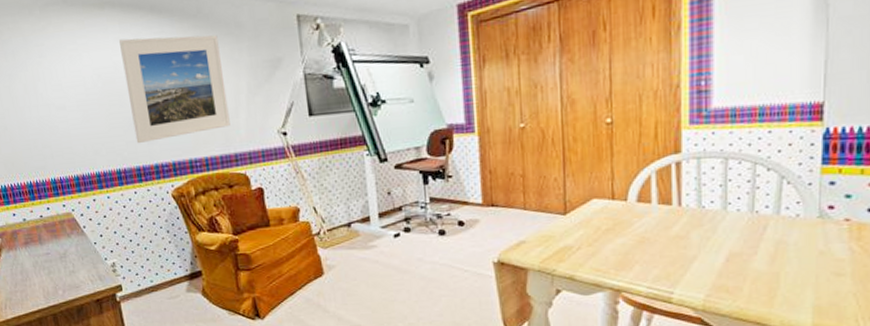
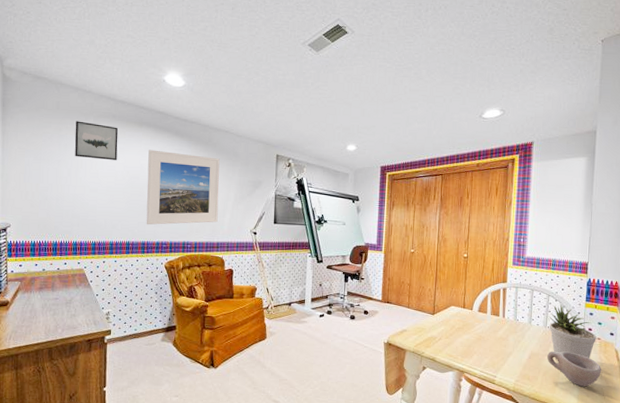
wall art: none [17,15,81,67] -> present [74,121,119,160]
potted plant: none [756,173,843,252] -> present [548,303,597,359]
cup: none [756,244,853,295] -> present [546,351,601,387]

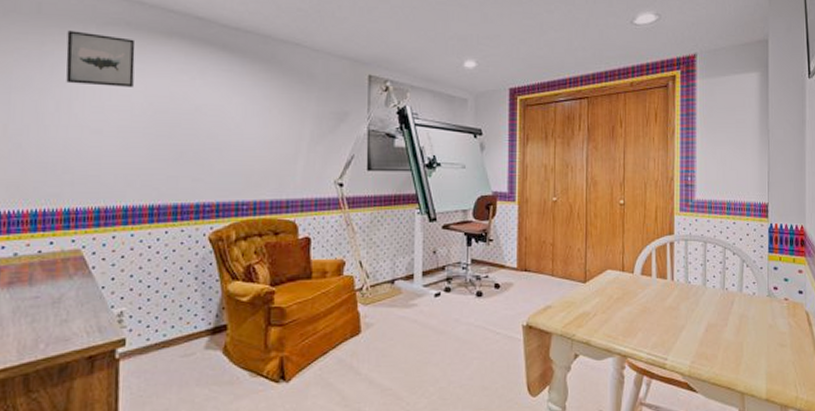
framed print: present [146,149,220,225] -> none [179,71,288,180]
cup: present [546,351,601,387] -> none [726,318,791,363]
potted plant: present [548,303,597,359] -> none [726,257,783,326]

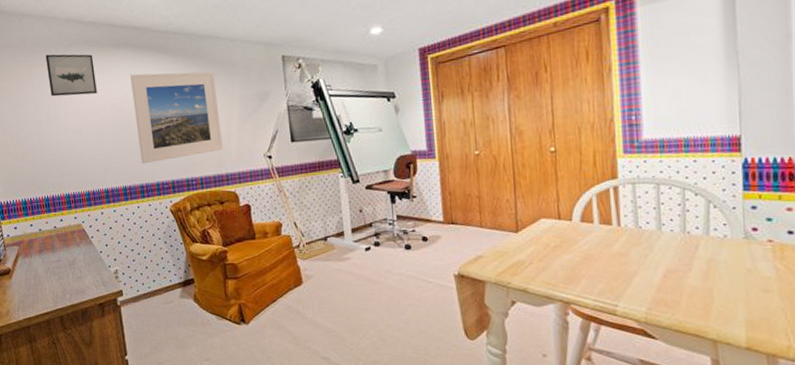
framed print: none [179,71,288,180] -> present [130,72,223,165]

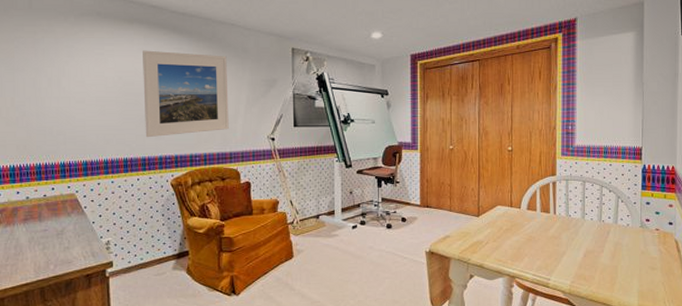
wall art: present [45,54,97,97] -> none [53,21,106,65]

